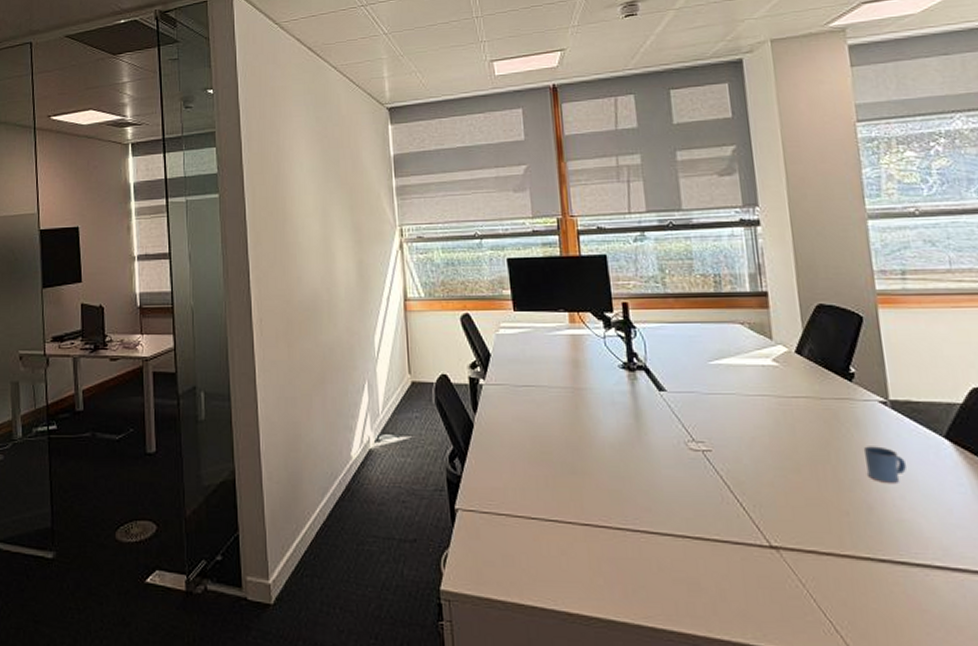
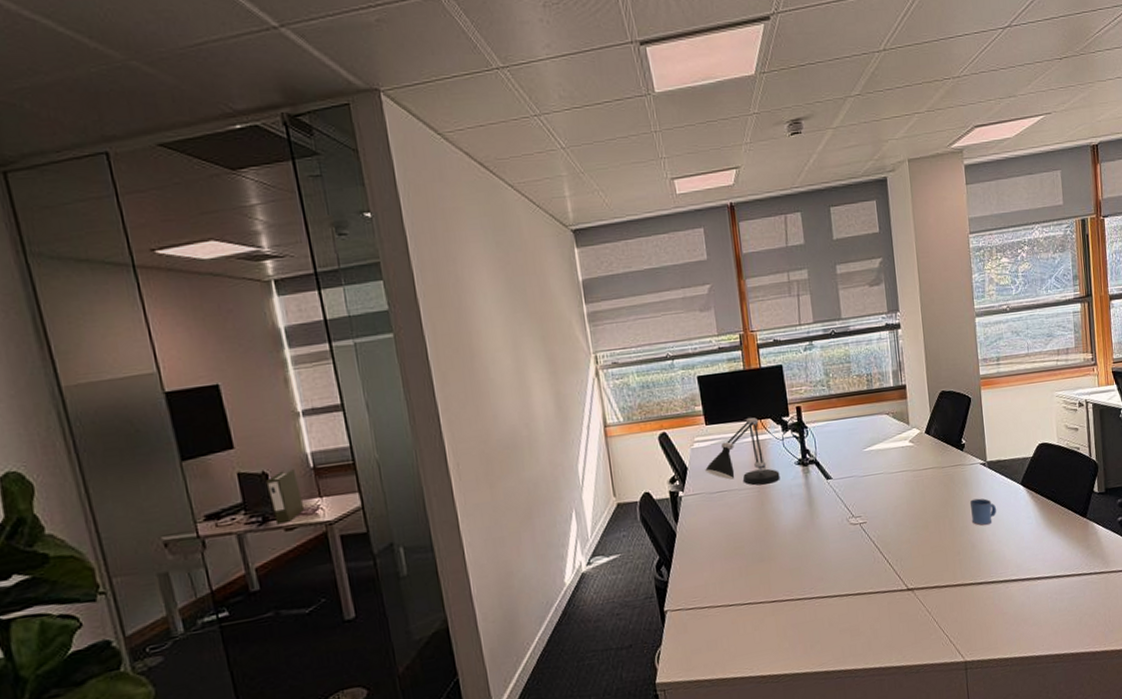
binder: none [101,306,128,354] -> present [266,469,305,525]
desk lamp: none [511,308,600,385] -> present [705,417,780,486]

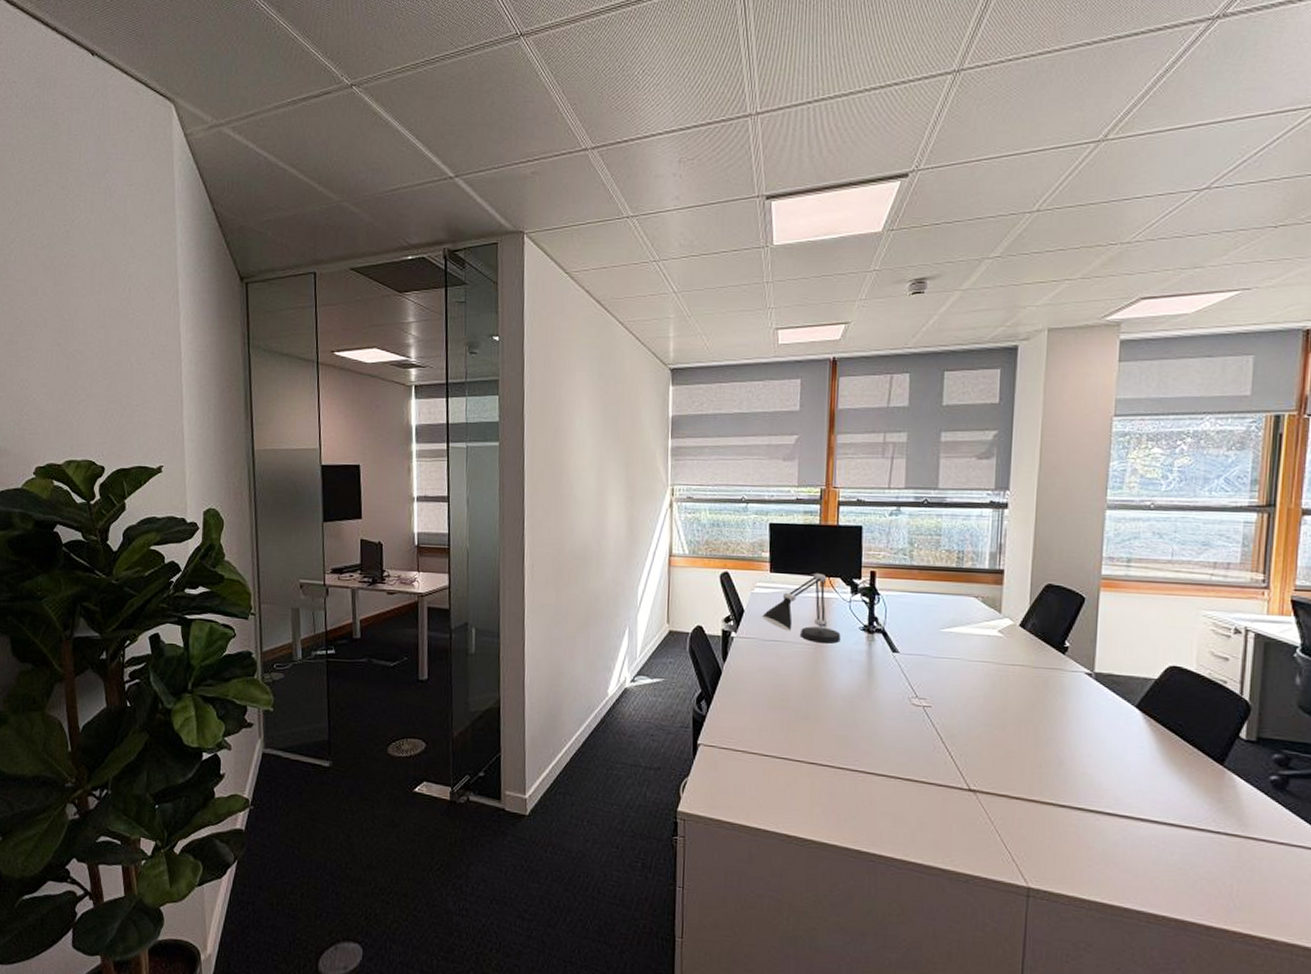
binder: present [266,469,305,525] -> none [380,544,405,588]
mug: present [969,498,997,526] -> none [1063,710,1099,744]

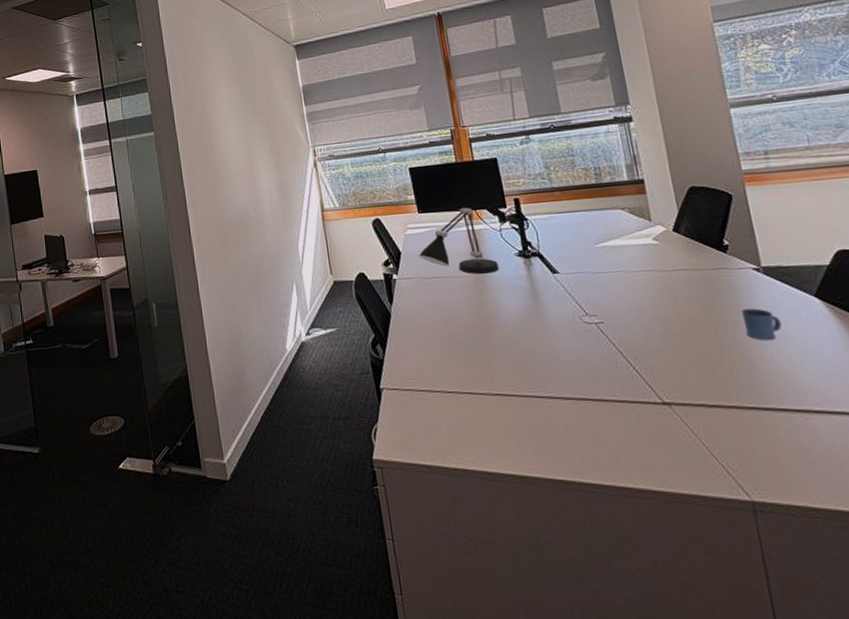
mug: none [1063,710,1099,744] -> present [741,308,783,341]

